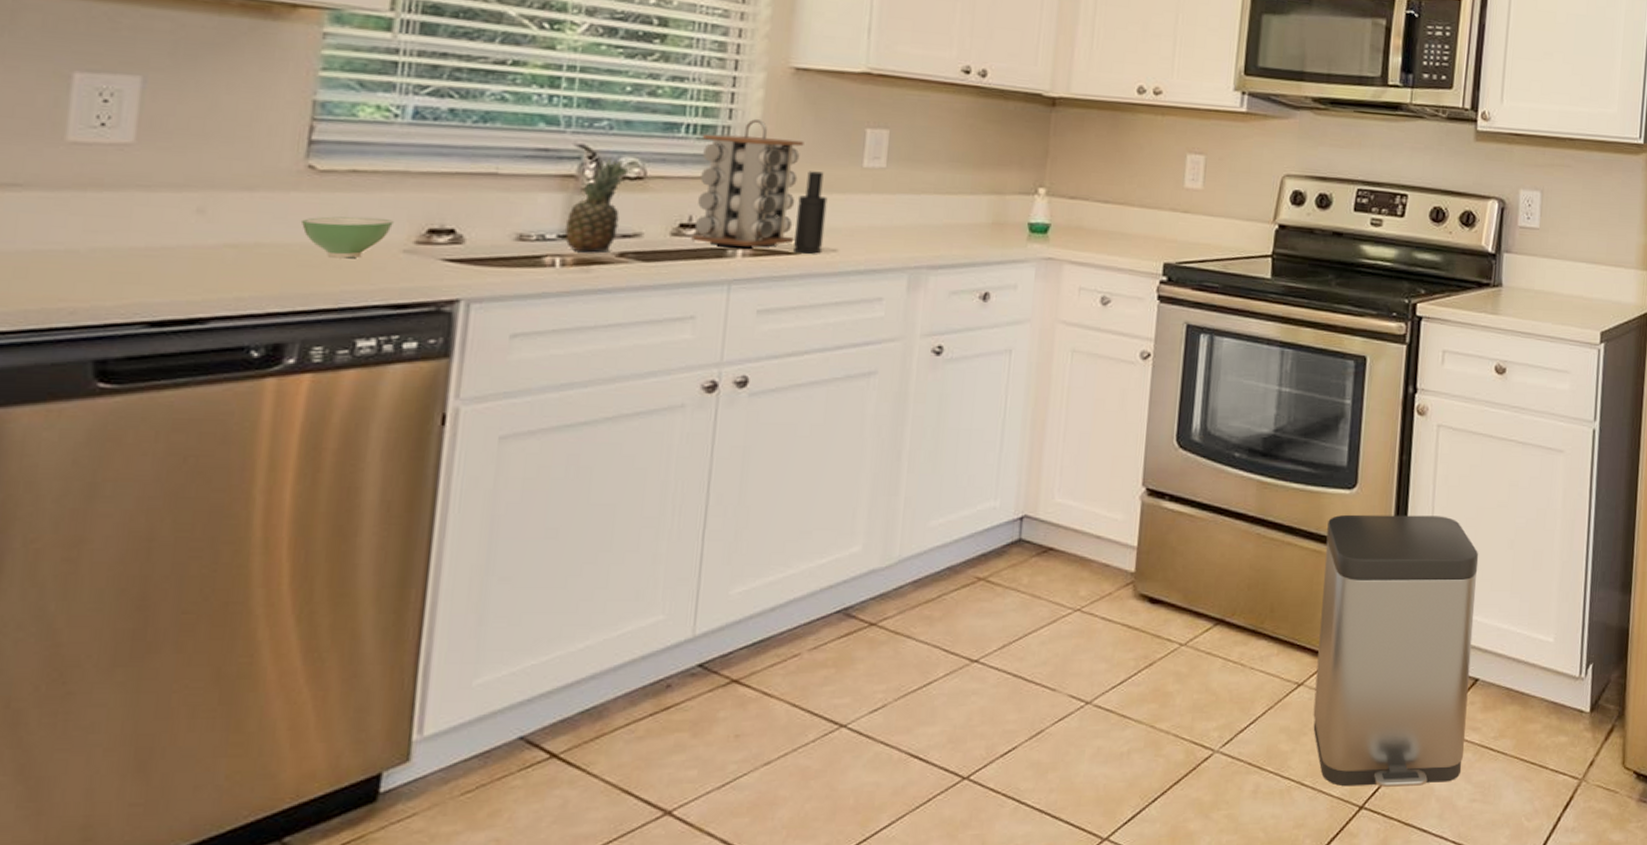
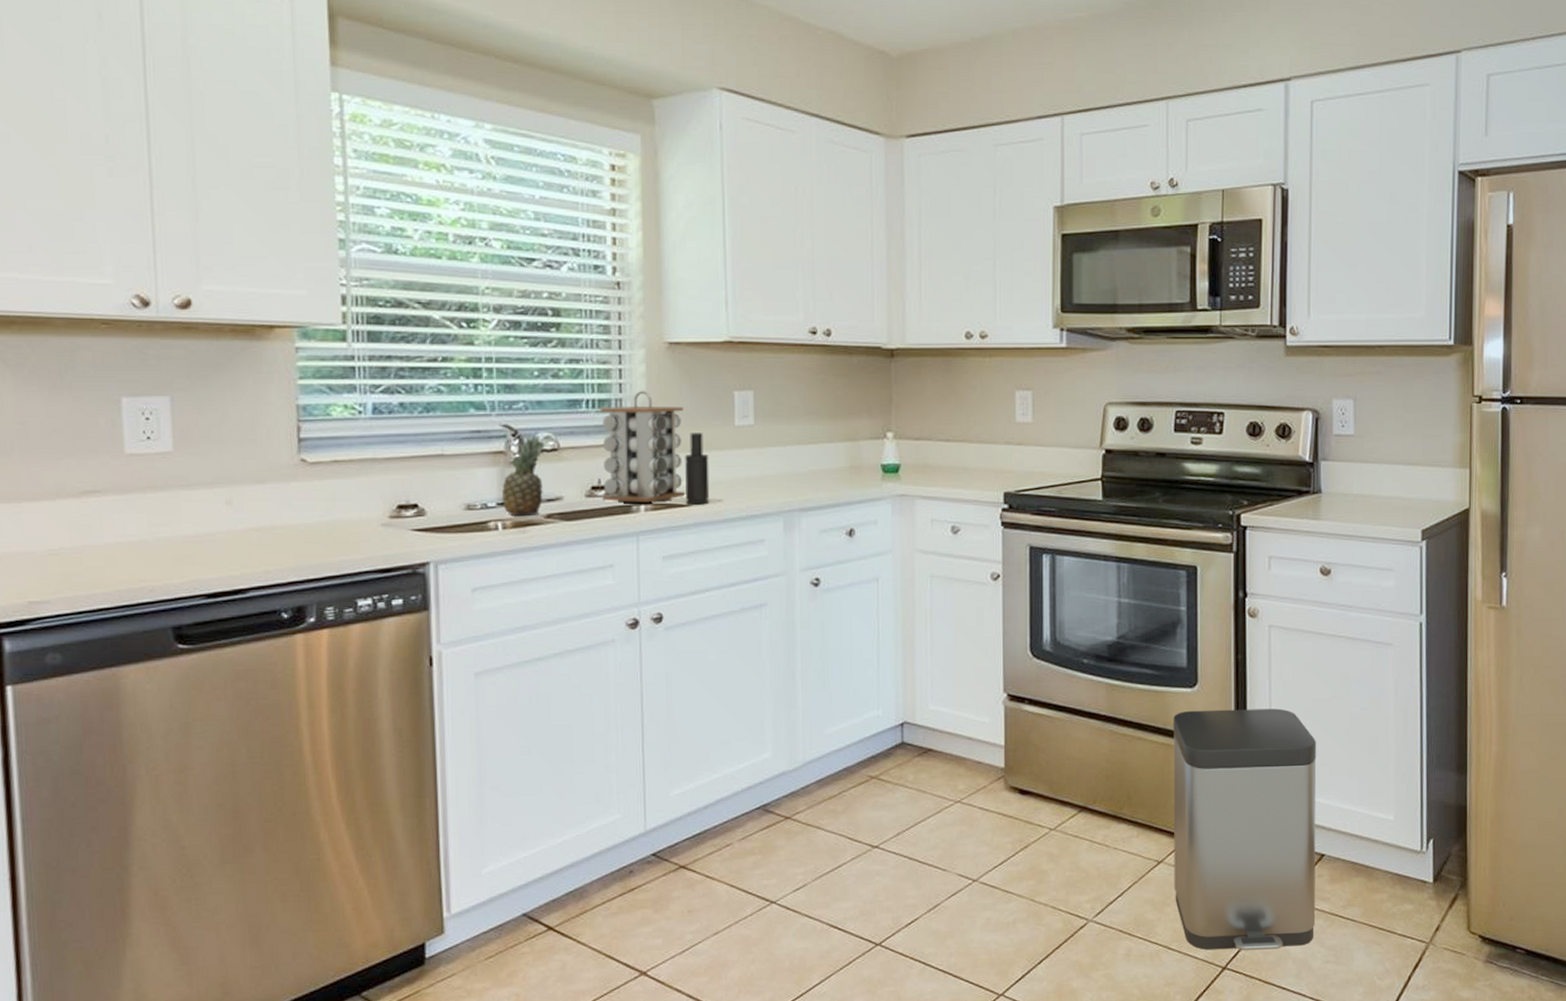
bowl: present [300,216,394,259] -> none [302,498,371,534]

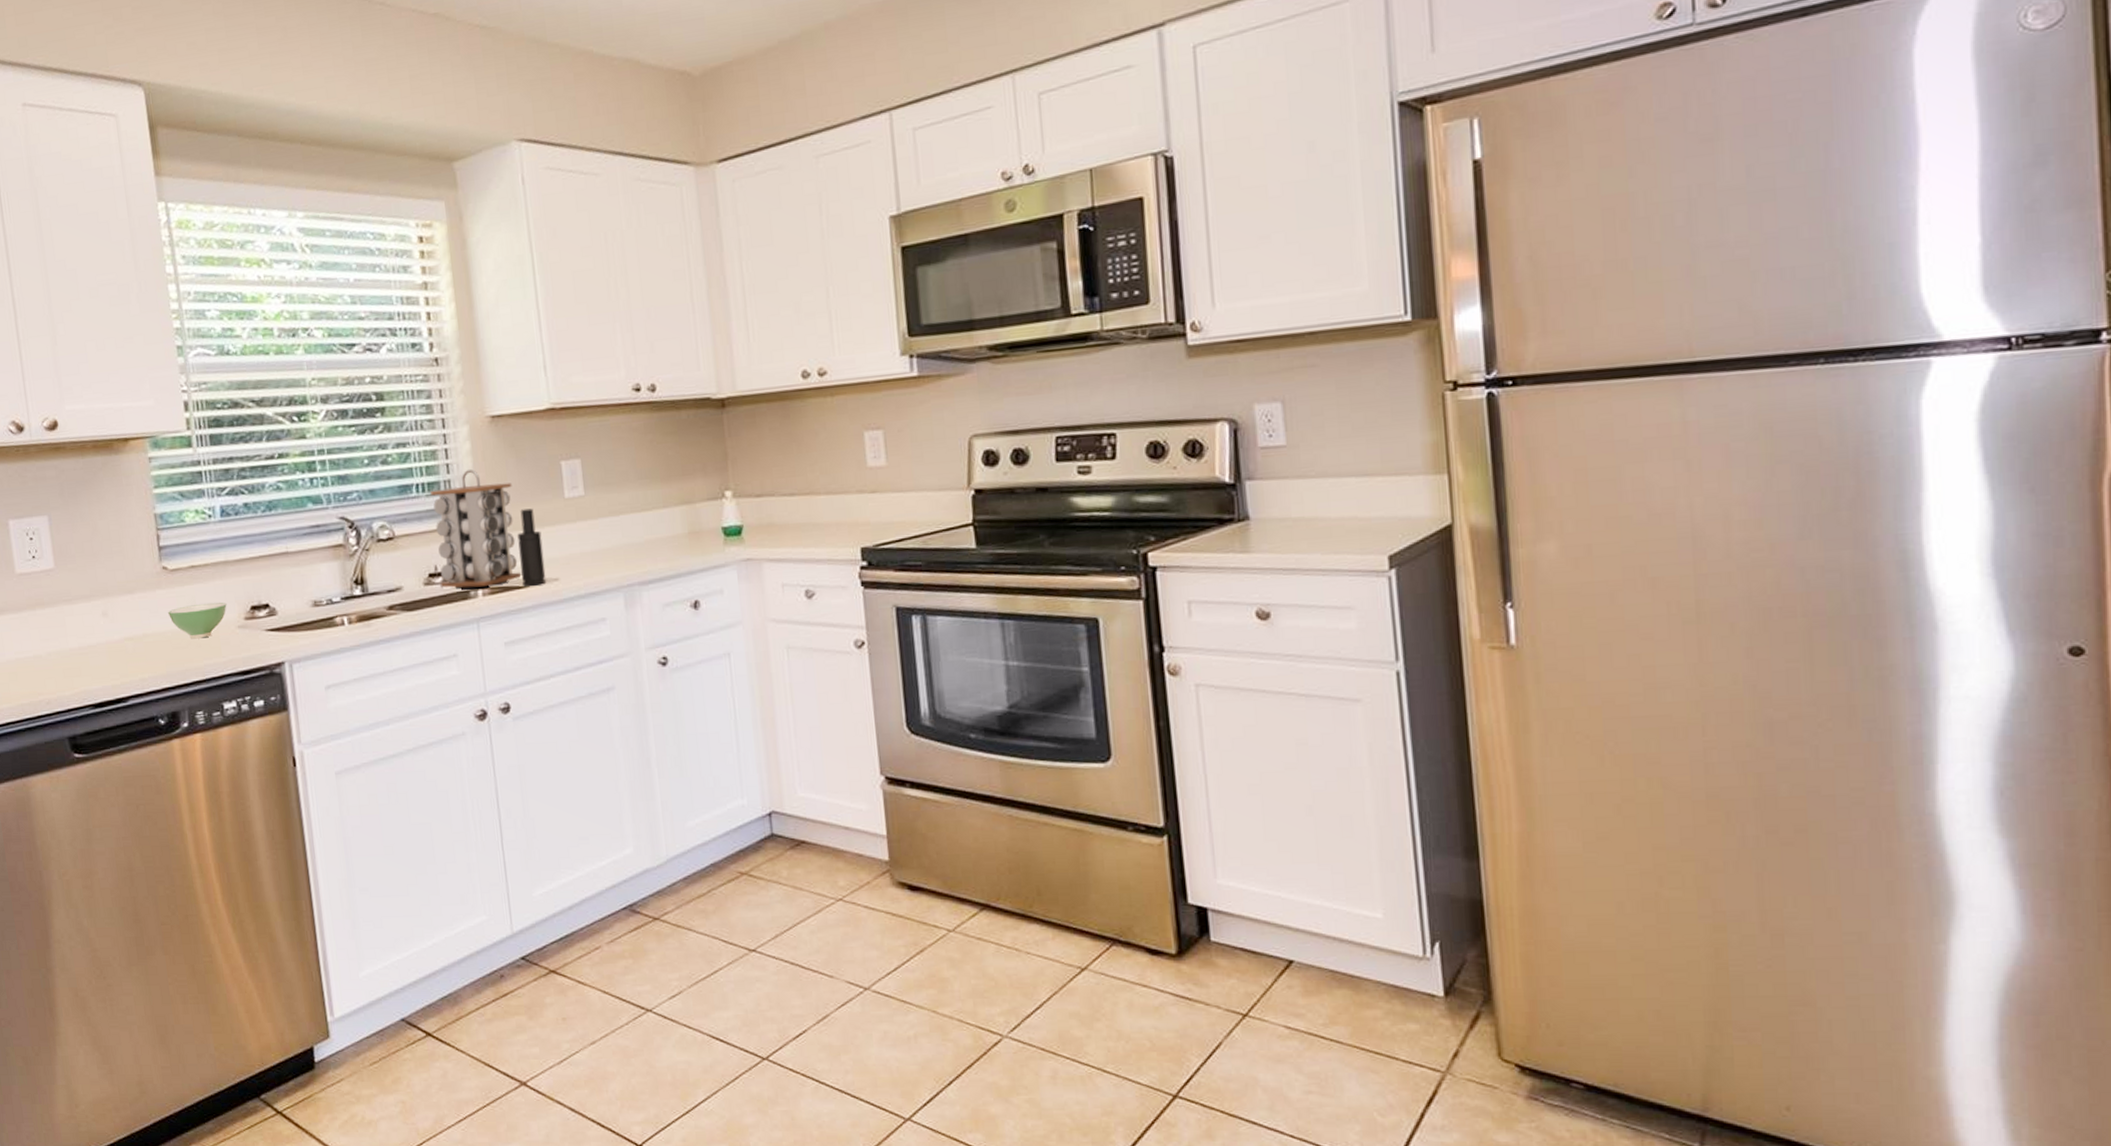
bowl: none [302,498,371,534] -> present [167,602,227,639]
fruit: present [501,434,547,515] -> none [344,525,384,609]
pedal bin: present [1173,708,1317,951] -> none [1085,784,1289,1077]

